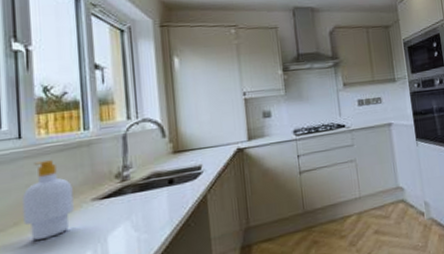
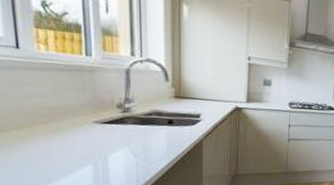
soap bottle: present [22,160,74,240] -> none [23,75,76,146]

